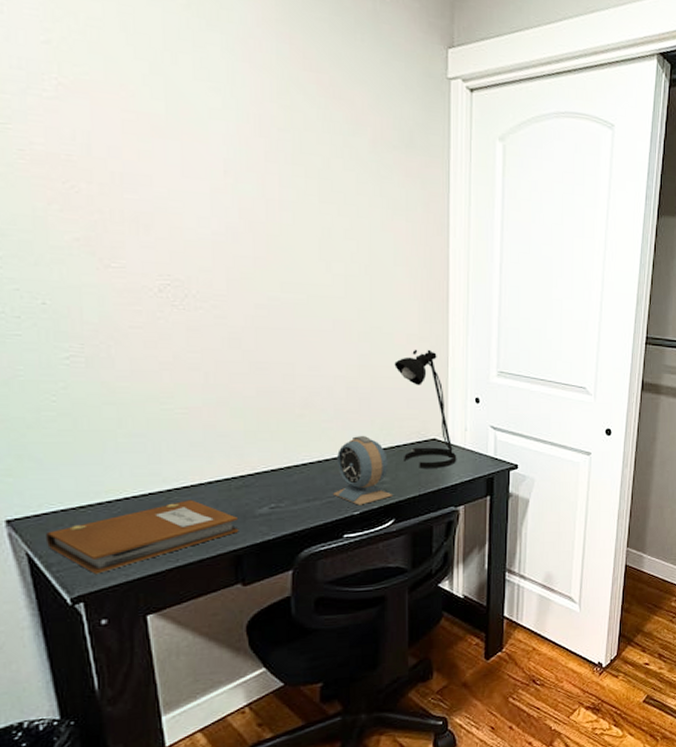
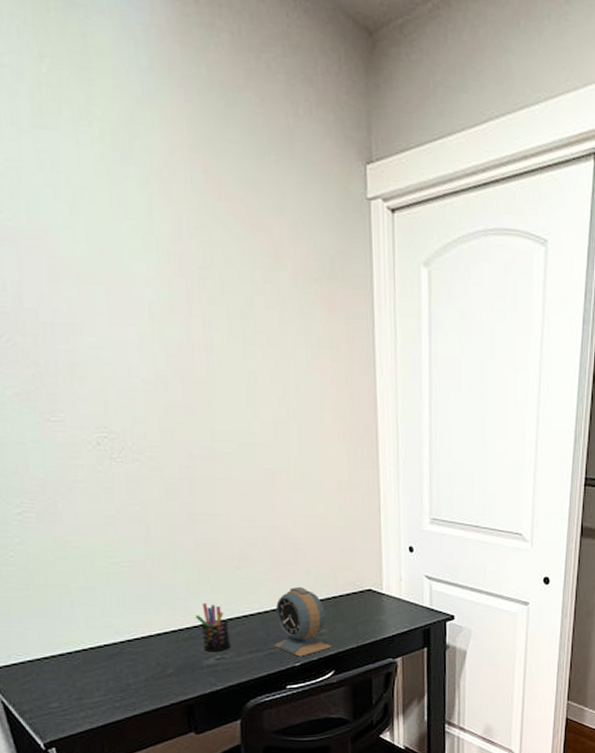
notebook: present [46,499,239,574] -> none [17,651,189,721]
pen holder: none [251,450,288,501] -> present [195,602,231,652]
desk lamp: present [394,349,457,468] -> none [327,496,393,620]

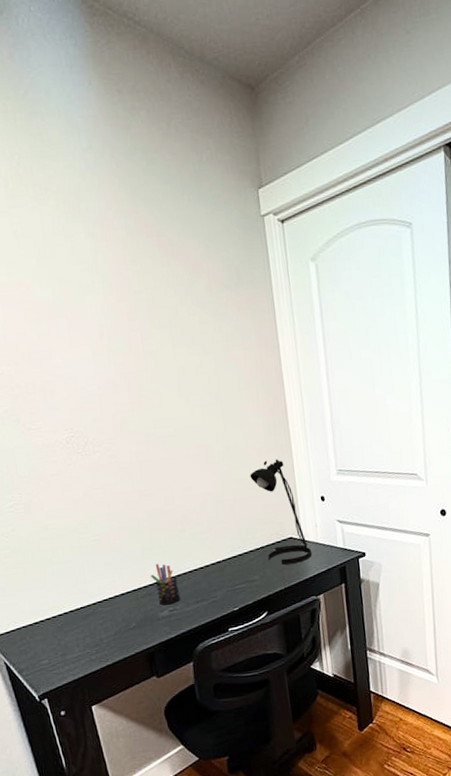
alarm clock: present [274,586,331,657] -> none [214,541,263,602]
desk lamp: none [327,496,393,620] -> present [250,459,312,565]

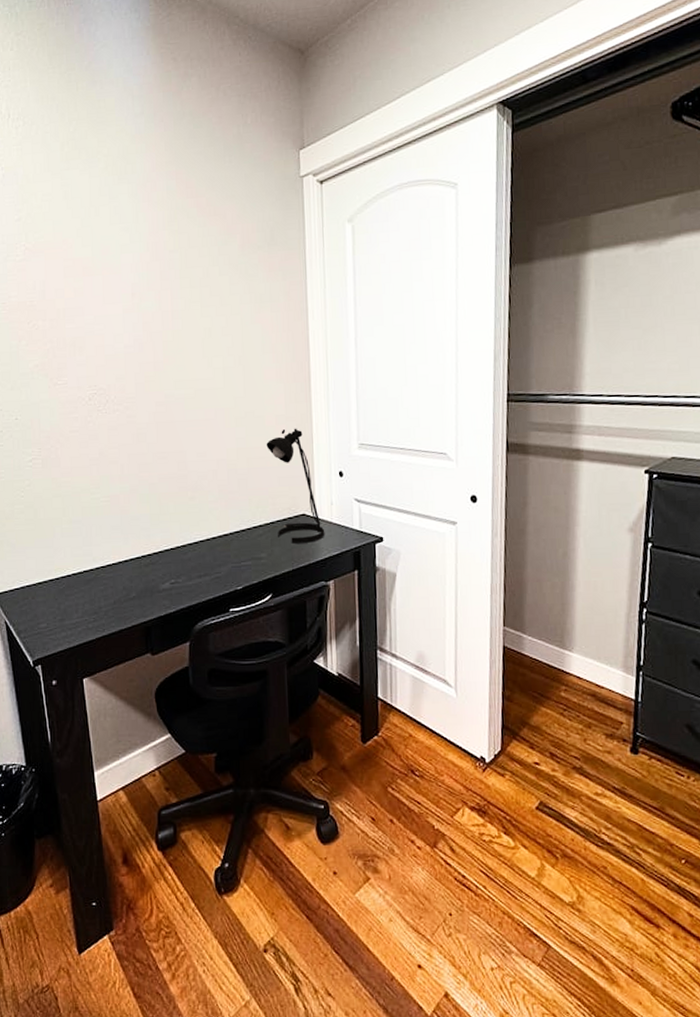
pen holder: present [150,563,181,605] -> none [156,531,184,577]

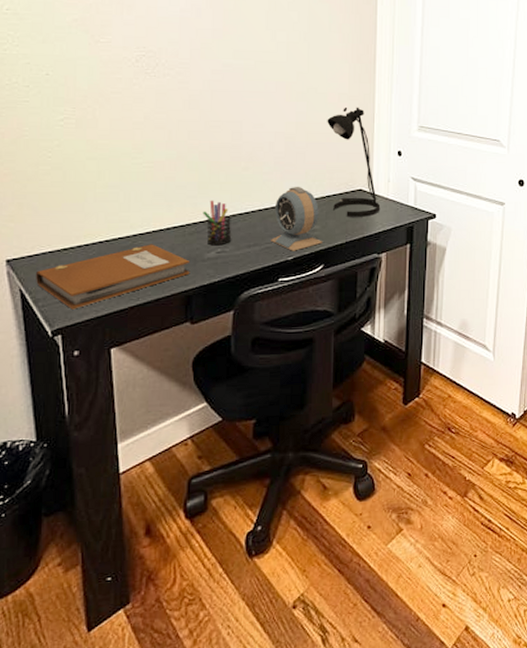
notebook: none [17,576,148,641] -> present [36,244,191,310]
pen holder: none [156,531,184,577] -> present [203,200,232,246]
alarm clock: none [220,513,269,581] -> present [271,186,322,251]

